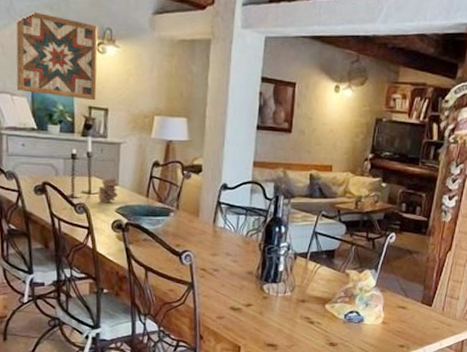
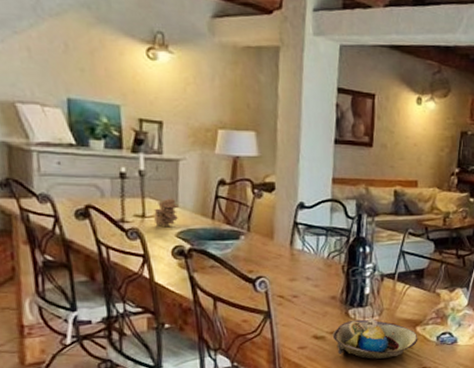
wall art: present [16,12,98,101] -> none [44,11,148,113]
decorative bowl: none [248,292,327,332] -> present [332,316,418,359]

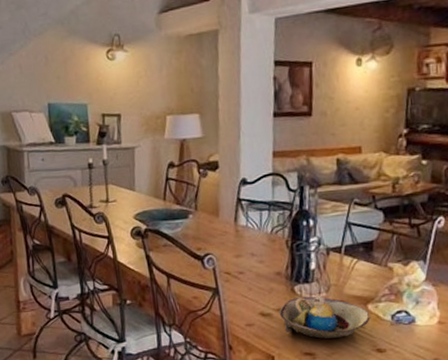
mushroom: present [154,198,178,226] -> none [115,183,135,210]

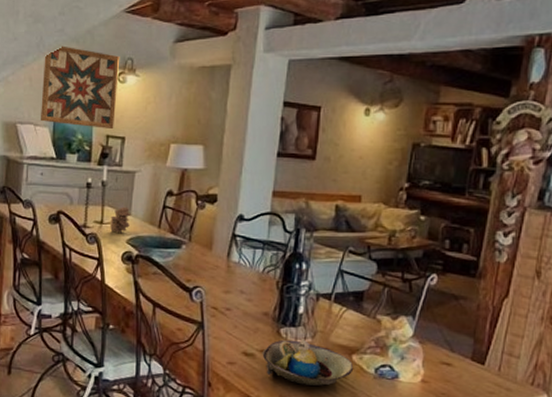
wall art: none [31,29,109,108] -> present [40,46,120,130]
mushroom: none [115,183,135,210] -> present [110,206,131,233]

